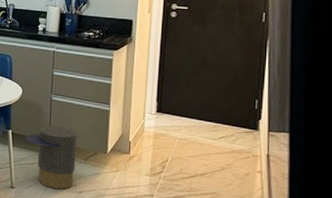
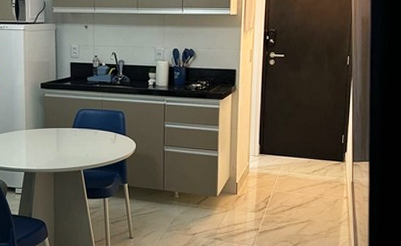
trash can: present [25,125,77,190] -> none [141,176,189,234]

